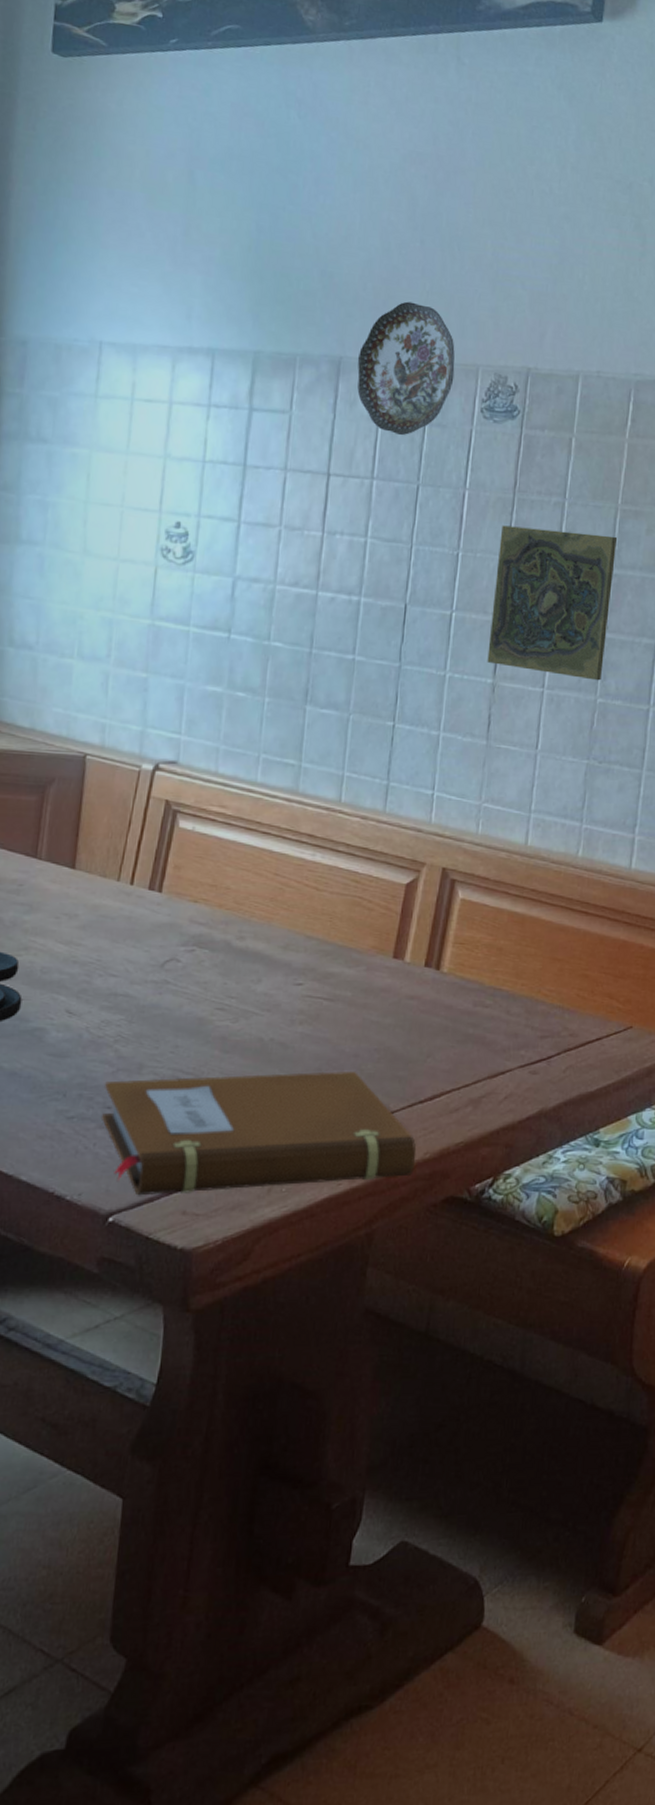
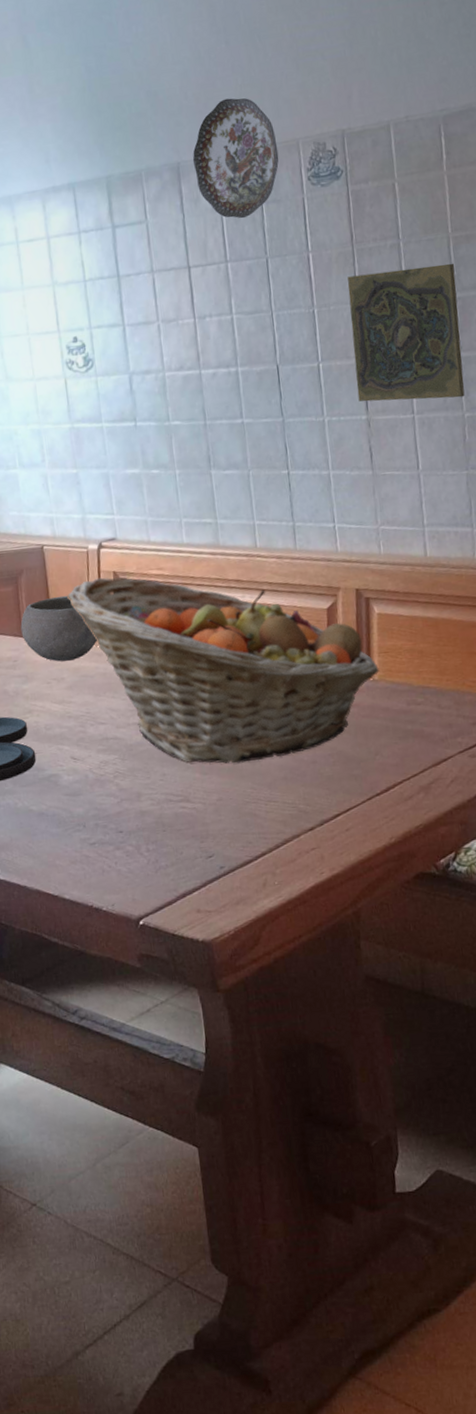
ceramic bowl: none [36,817,129,895] -> present [20,595,97,662]
fruit basket: none [102,804,450,1046] -> present [66,577,379,764]
notebook: present [102,1071,416,1196] -> none [114,776,384,901]

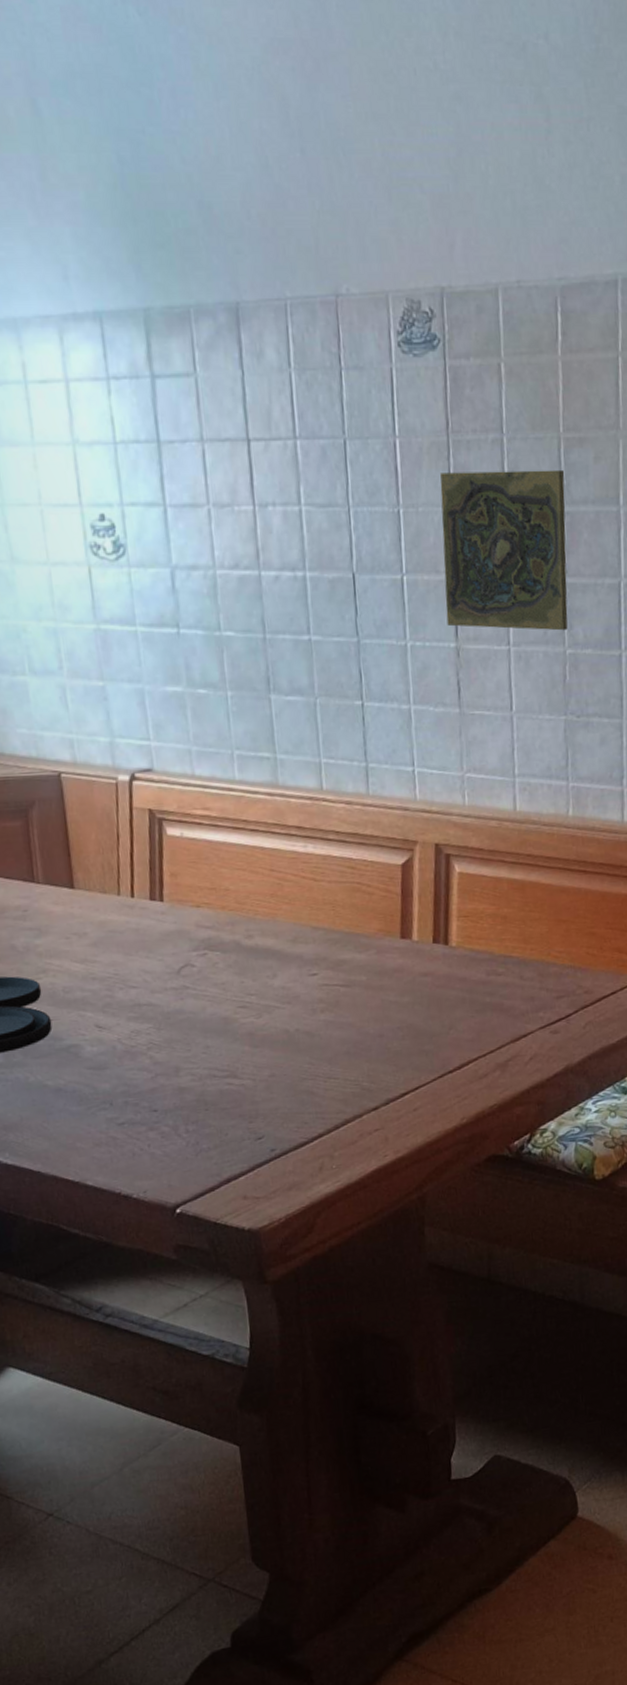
ceramic bowl: present [20,595,97,662] -> none [31,834,128,914]
fruit basket: present [66,577,379,764] -> none [90,815,458,1036]
decorative plate: present [192,98,279,219] -> none [255,226,364,386]

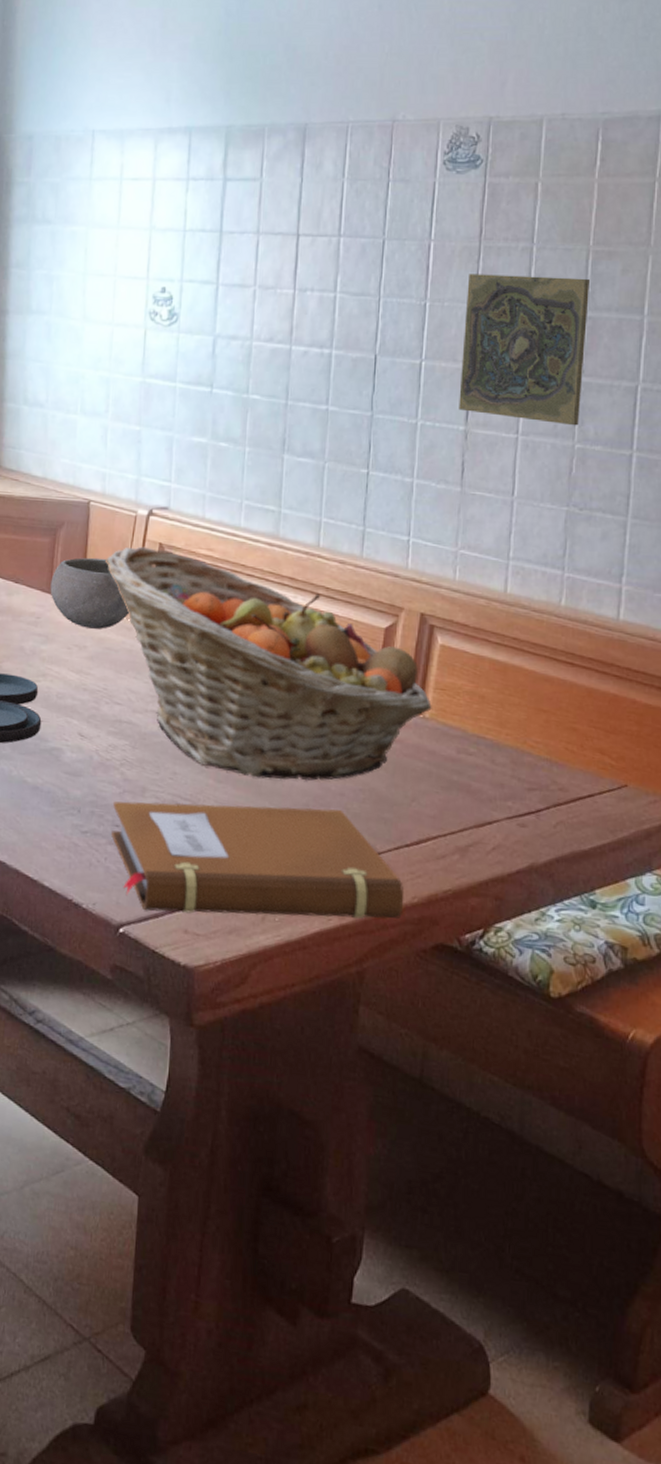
ceramic bowl: none [31,834,128,914] -> present [50,557,129,629]
fruit basket: none [90,815,458,1036] -> present [104,546,432,781]
notebook: none [147,1051,454,1187] -> present [111,801,404,919]

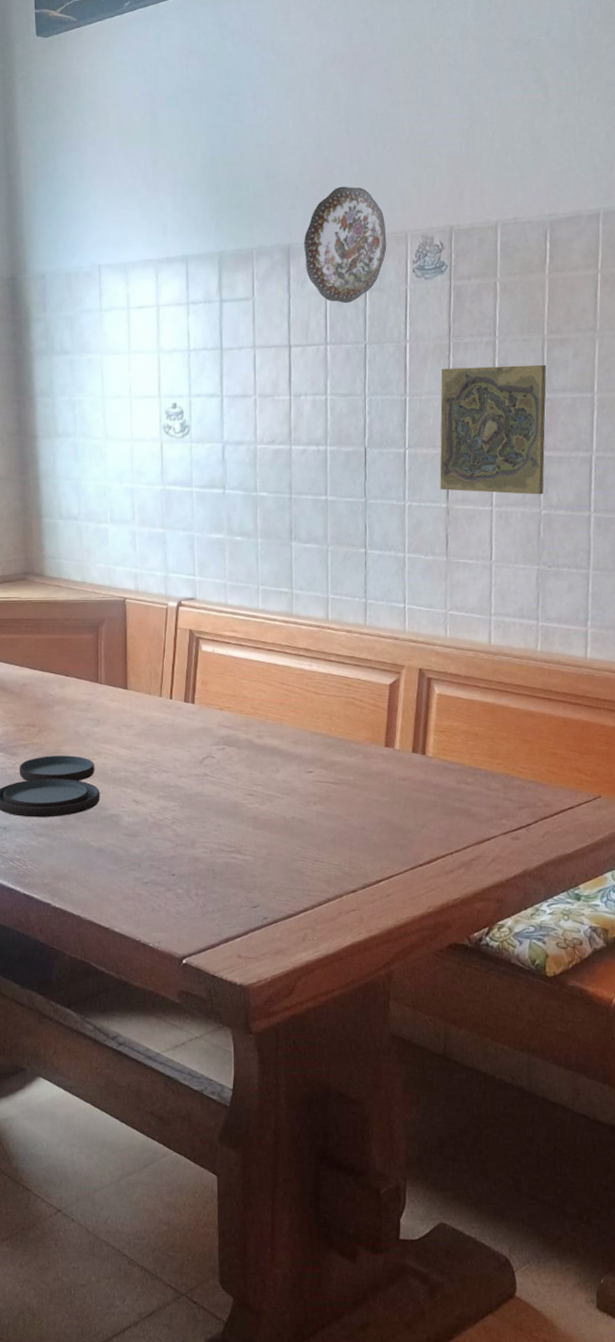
ceramic bowl: present [50,557,129,629] -> none [97,647,168,709]
fruit basket: present [104,546,432,781] -> none [143,634,434,822]
notebook: present [111,801,404,919] -> none [169,842,421,943]
decorative plate: none [321,65,416,193] -> present [303,186,387,304]

